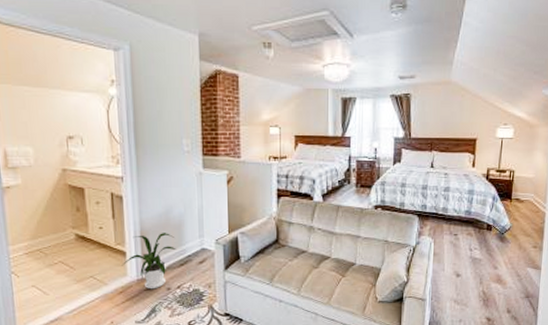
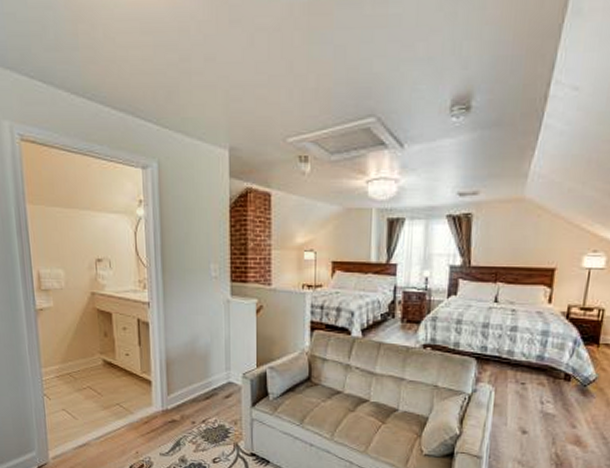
house plant: present [120,233,176,290] -> none [146,363,202,422]

